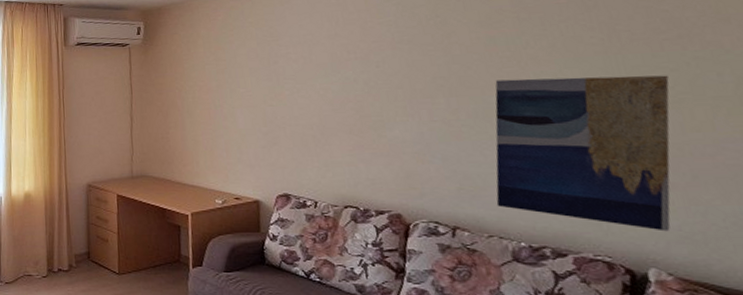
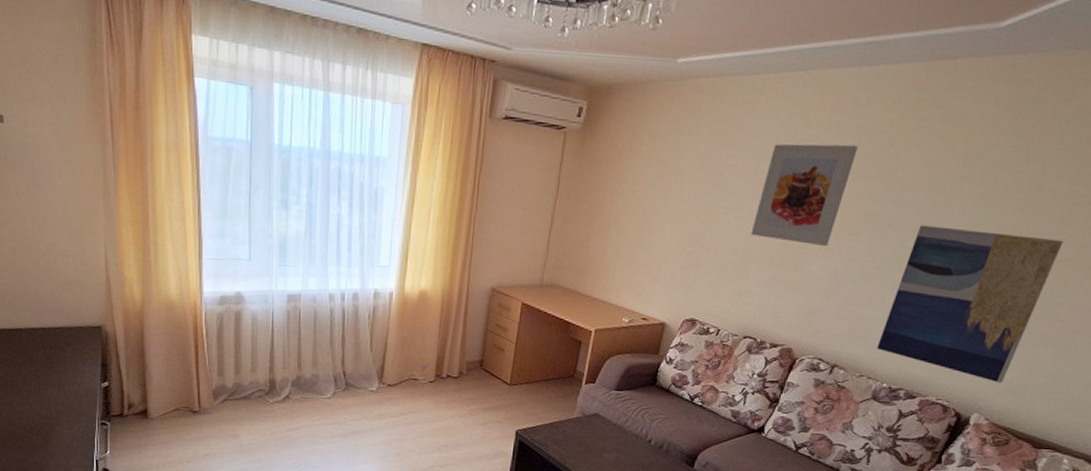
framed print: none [320,20,405,112] -> present [750,144,858,247]

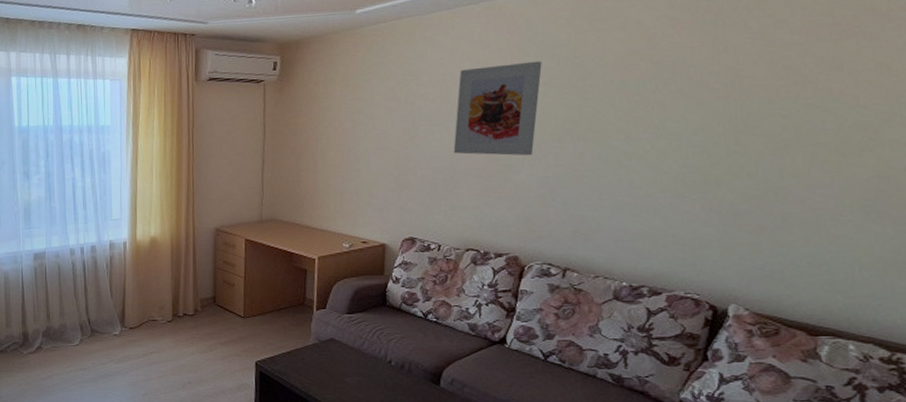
wall art: present [876,225,1064,384] -> none [606,122,779,271]

